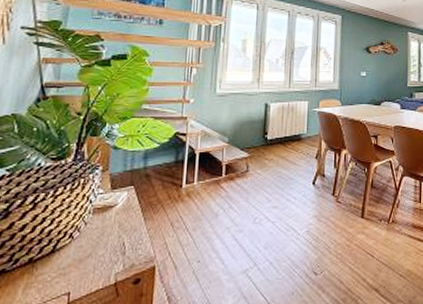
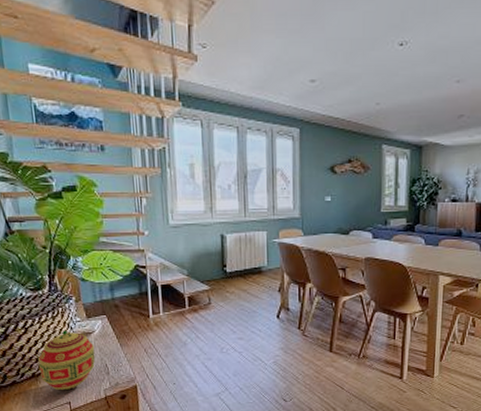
decorative egg: none [39,204,114,278] -> present [37,330,96,390]

